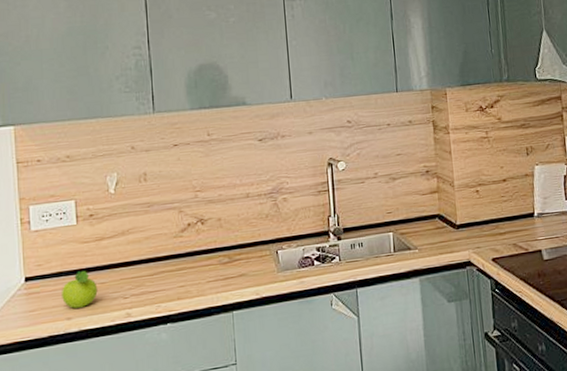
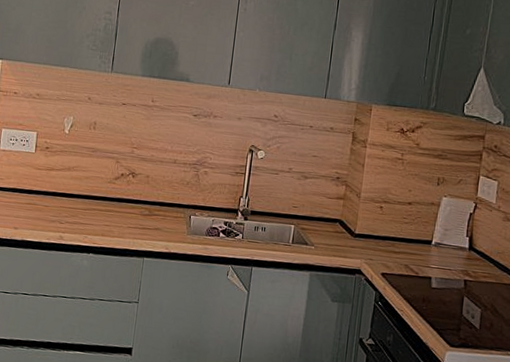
fruit: present [62,271,98,309] -> none [13,192,42,222]

